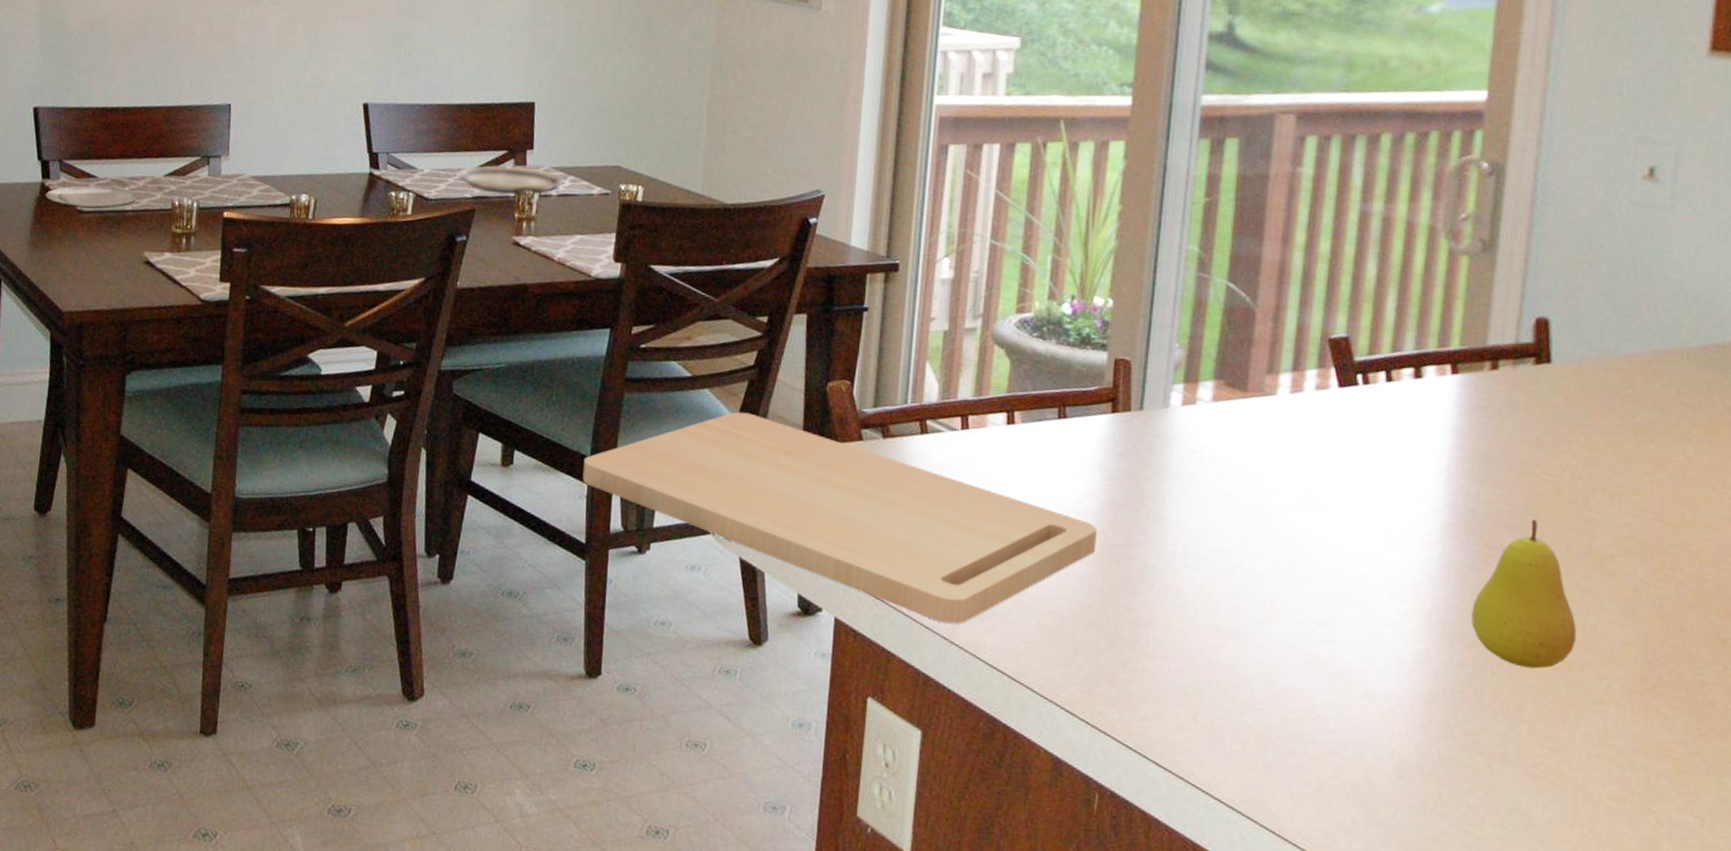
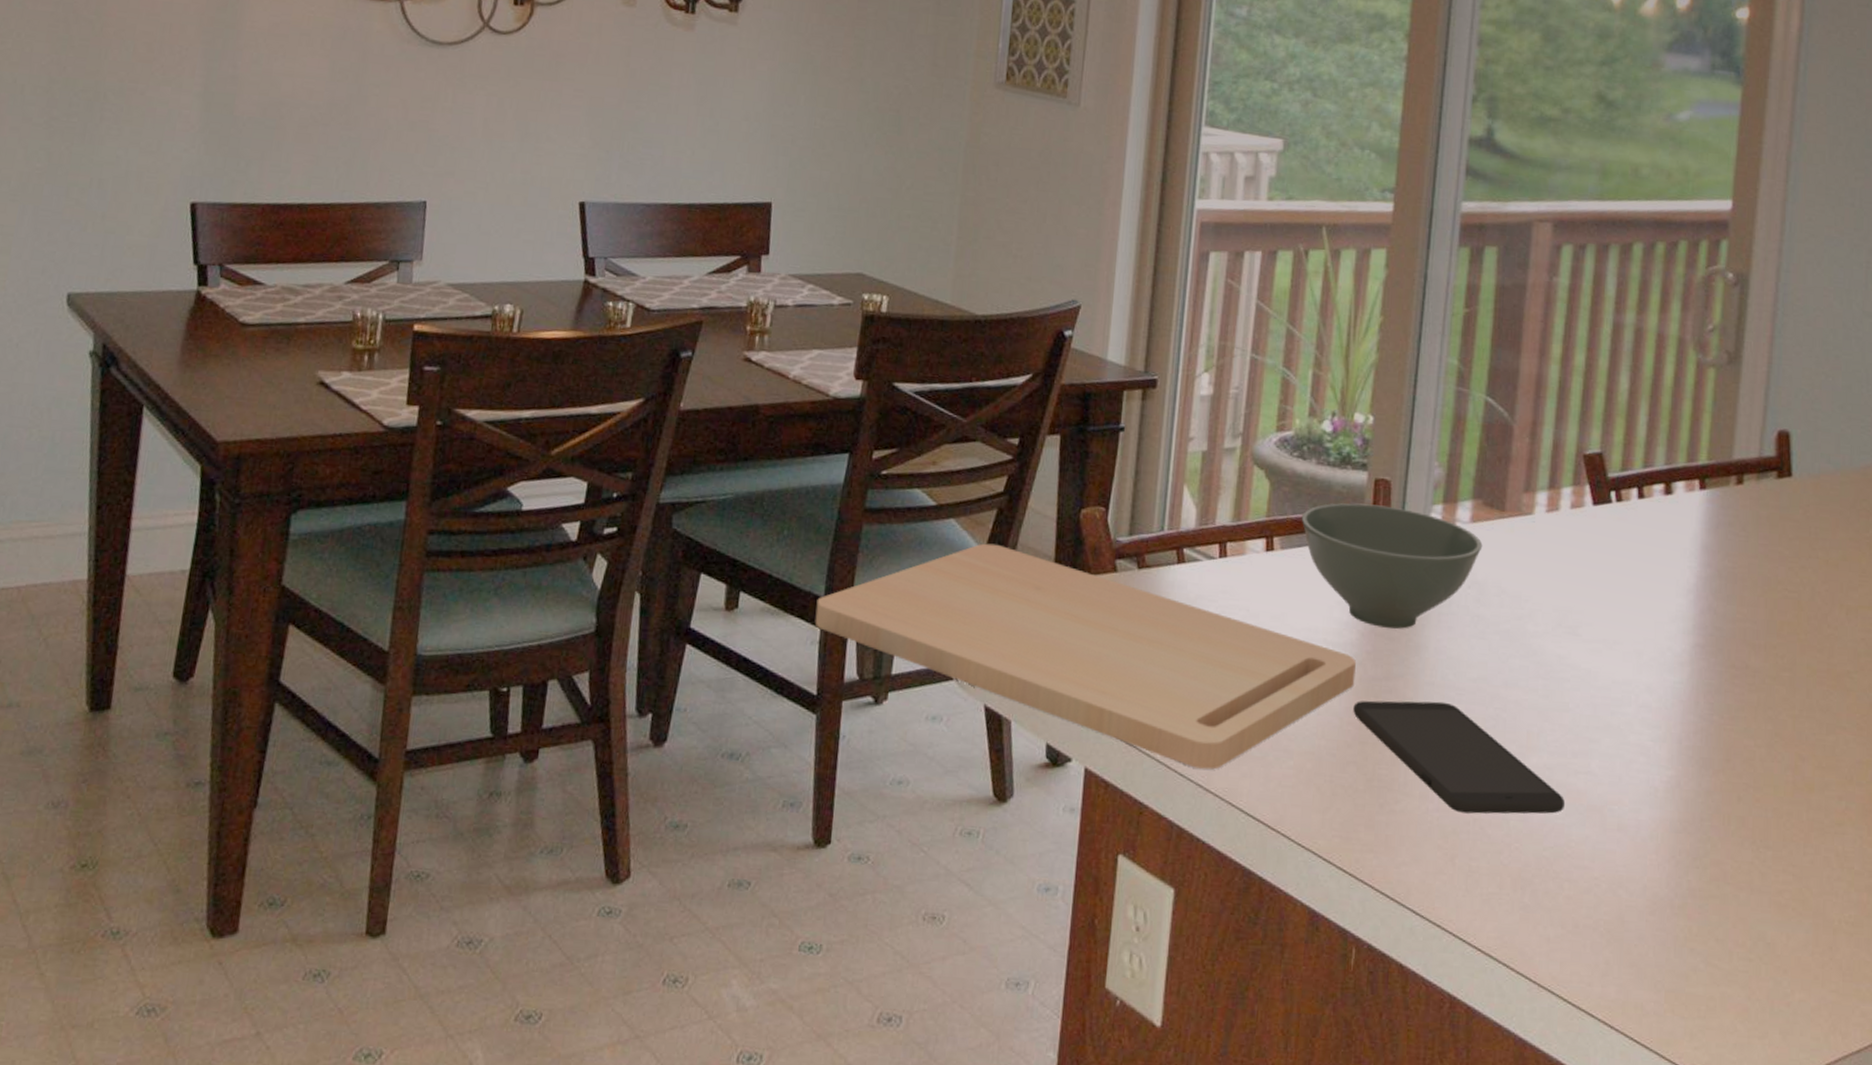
plate: present [45,185,137,209] -> none [201,294,312,321]
plate: present [458,165,562,195] -> none [684,272,800,306]
bowl: none [1041,381,1224,501] -> present [1301,503,1483,629]
mobile phone: none [1094,566,1310,679] -> present [1353,700,1566,814]
fruit: present [1471,520,1576,669] -> none [1719,638,1817,792]

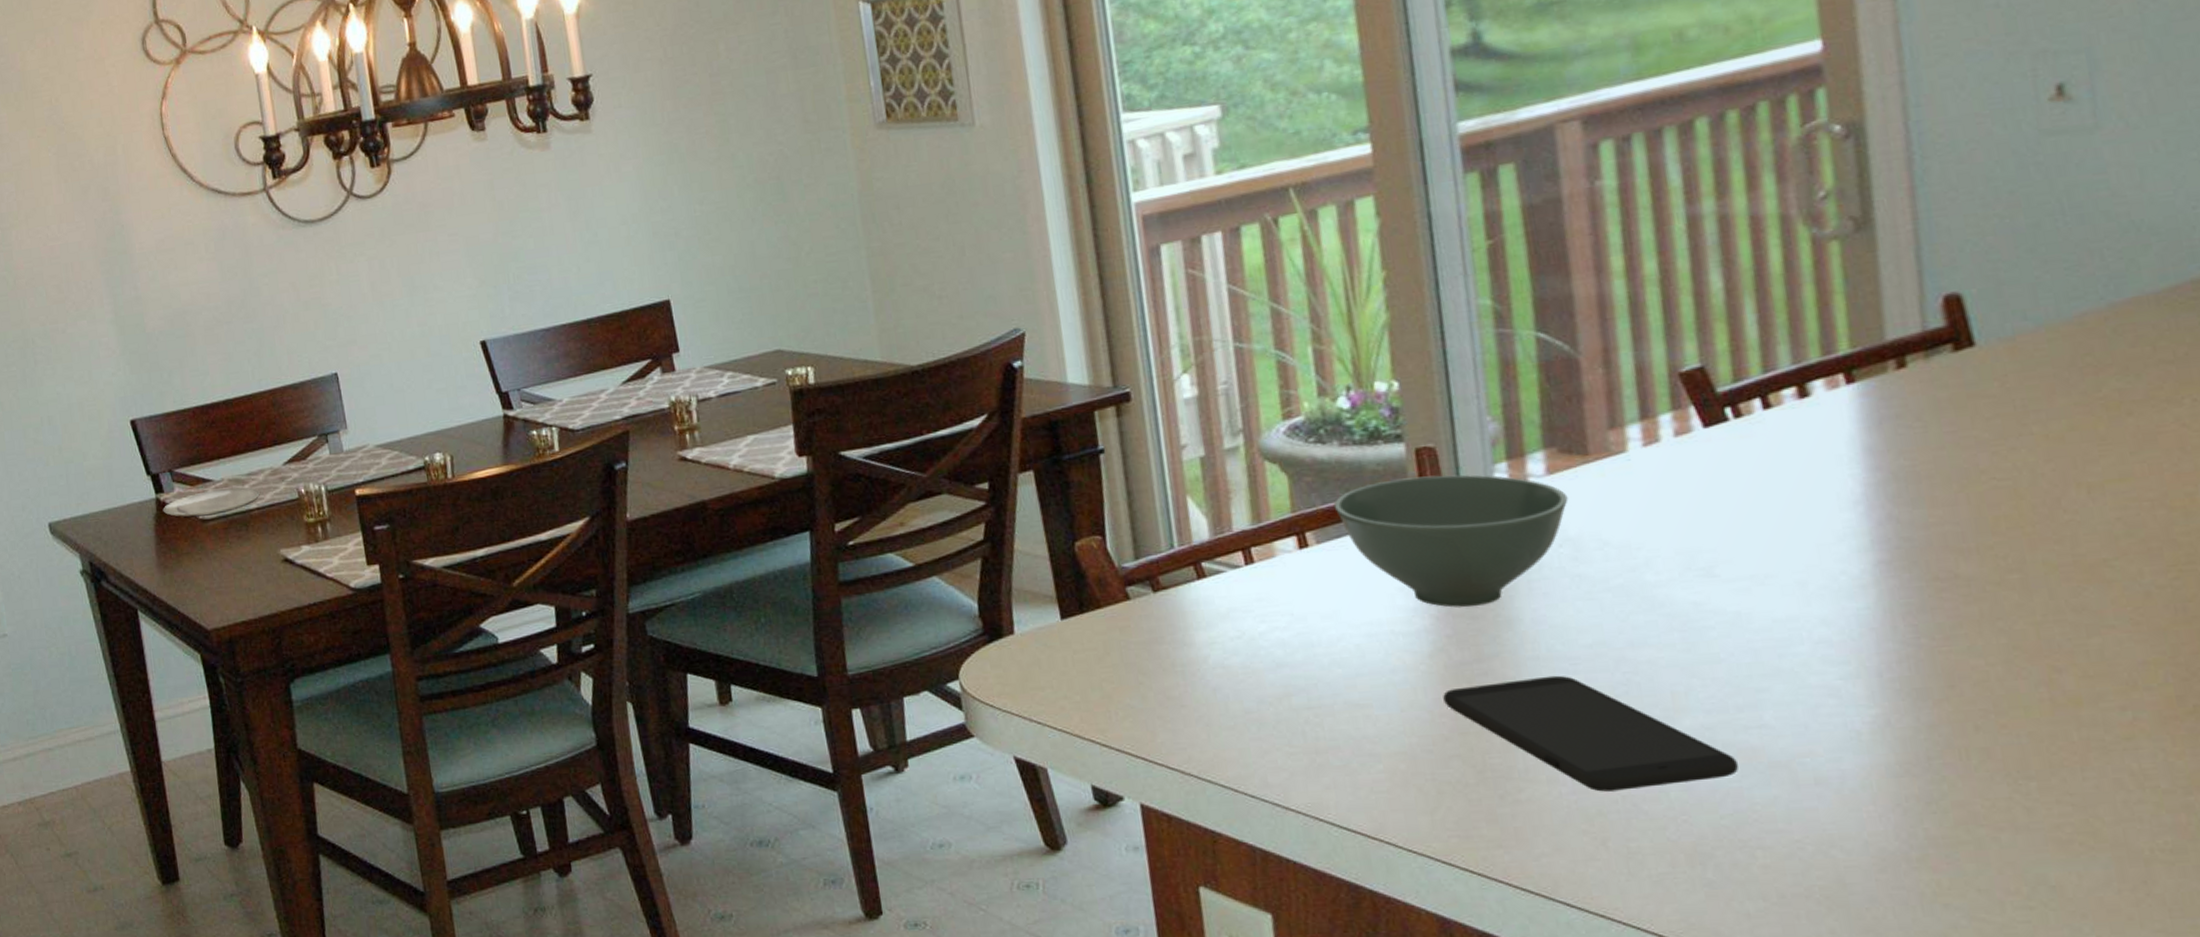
plate: none [201,294,312,321] -> present [162,487,260,518]
cutting board: present [815,543,1356,770] -> none [811,593,1440,788]

